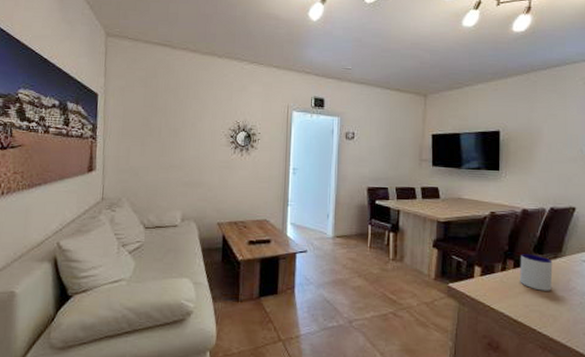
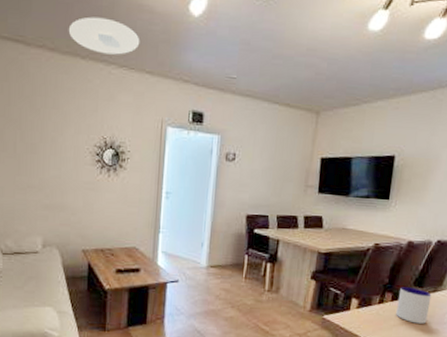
ceiling light: none [208,24,268,54] -> present [68,16,140,55]

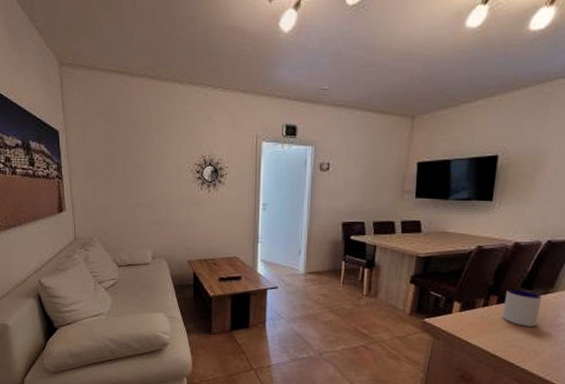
ceiling light: present [68,16,140,55] -> none [167,43,233,77]

